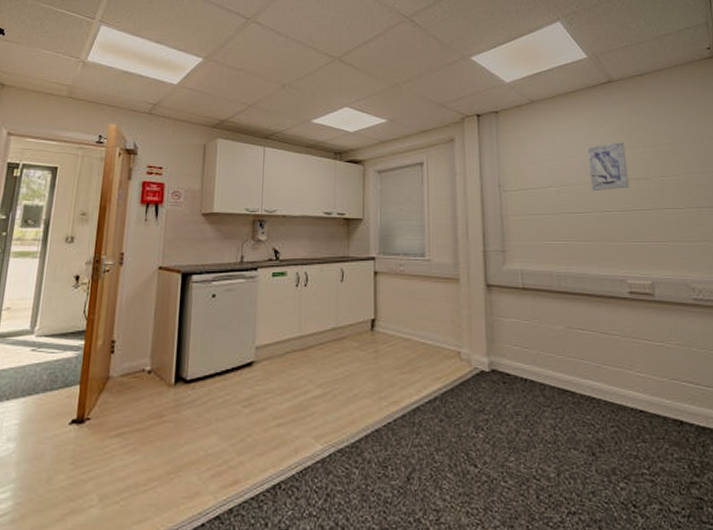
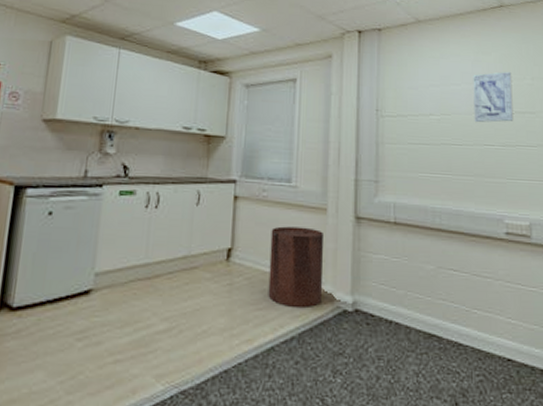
trash can: none [409,296,461,370] -> present [268,226,324,307]

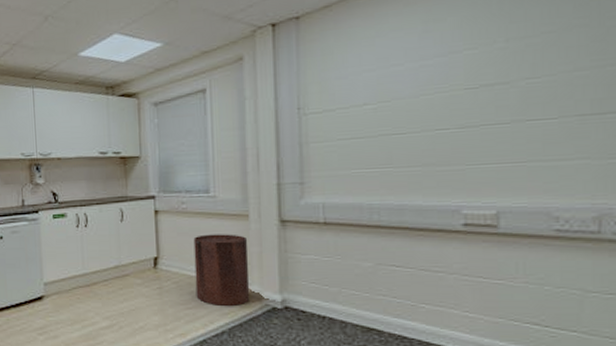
wall art: present [473,71,514,123] -> none [420,36,477,106]

